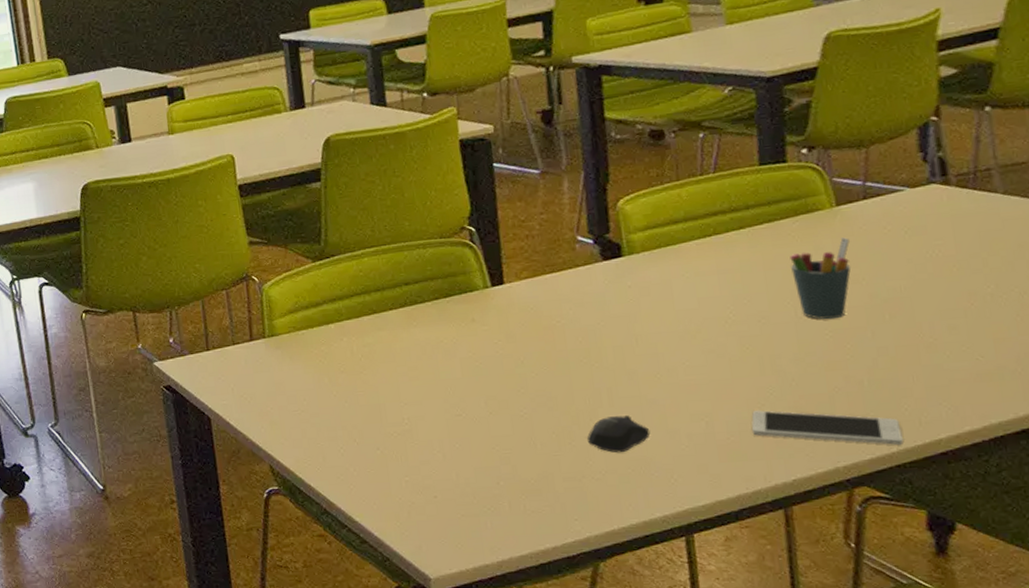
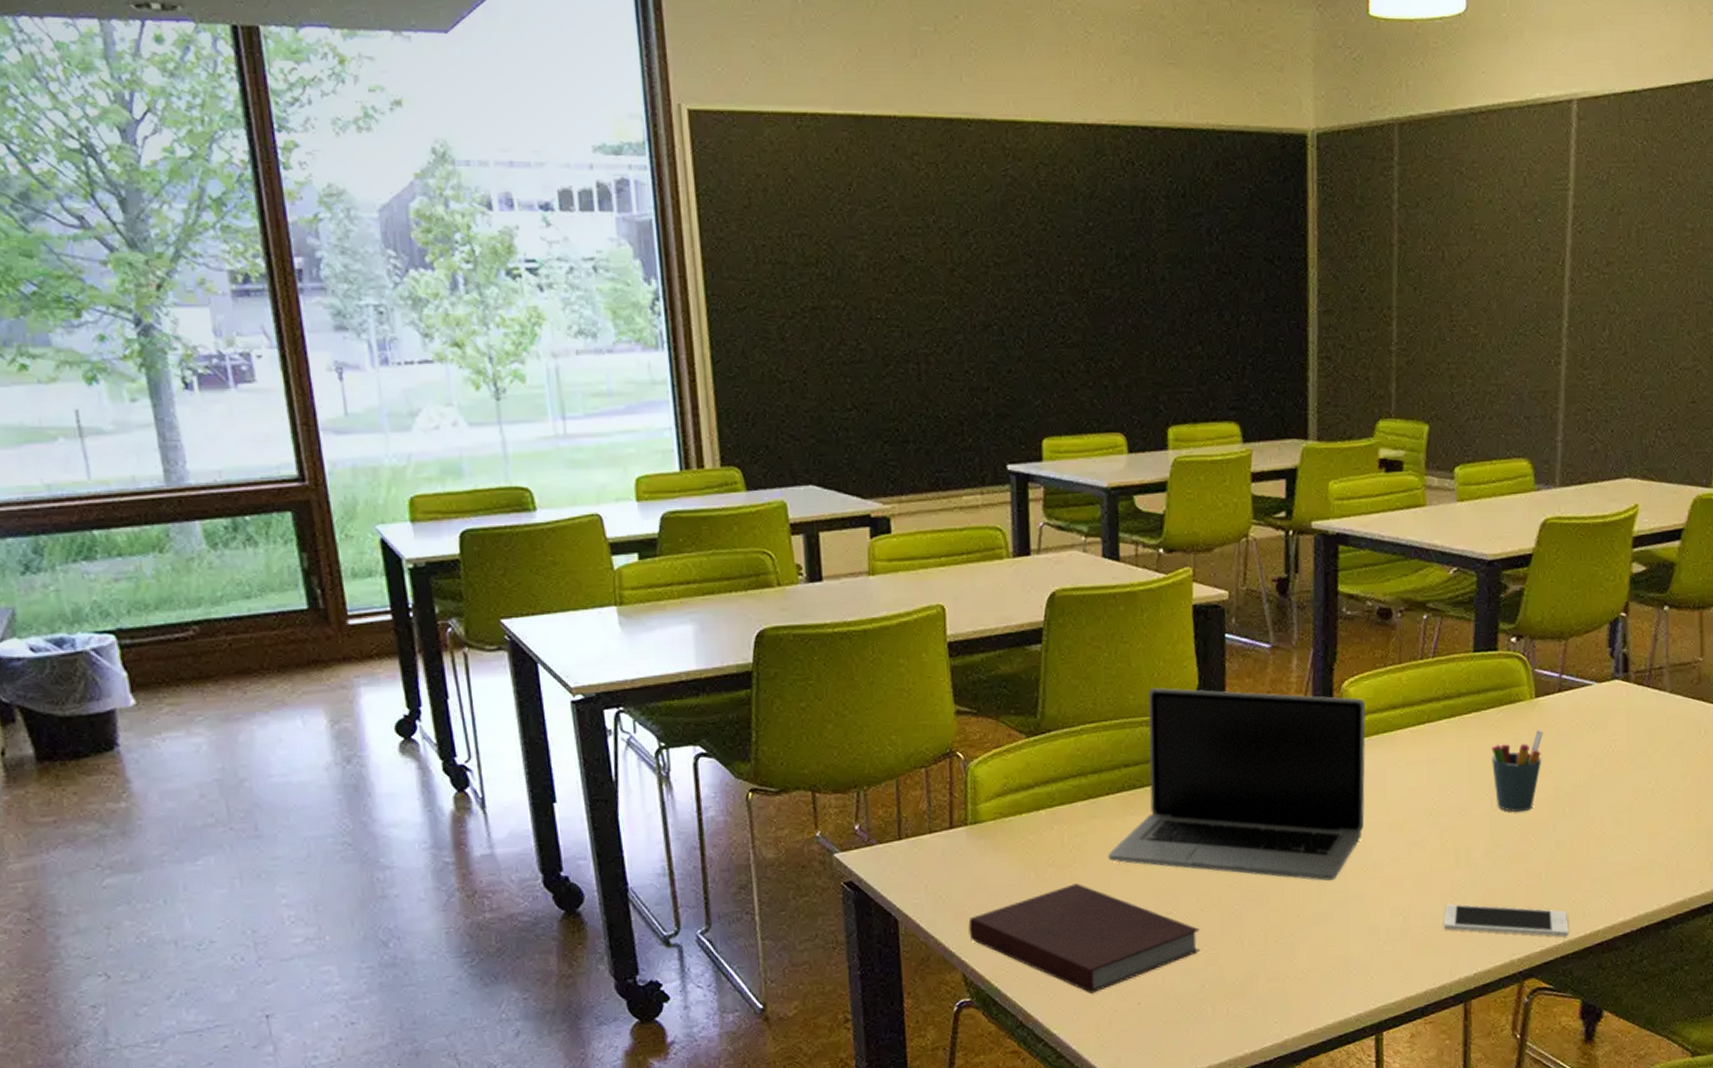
notebook: none [272,388,493,486] -> present [968,883,1201,993]
laptop: none [395,214,653,387] -> present [1107,687,1366,881]
computer mouse: present [587,415,651,453] -> none [1294,911,1353,951]

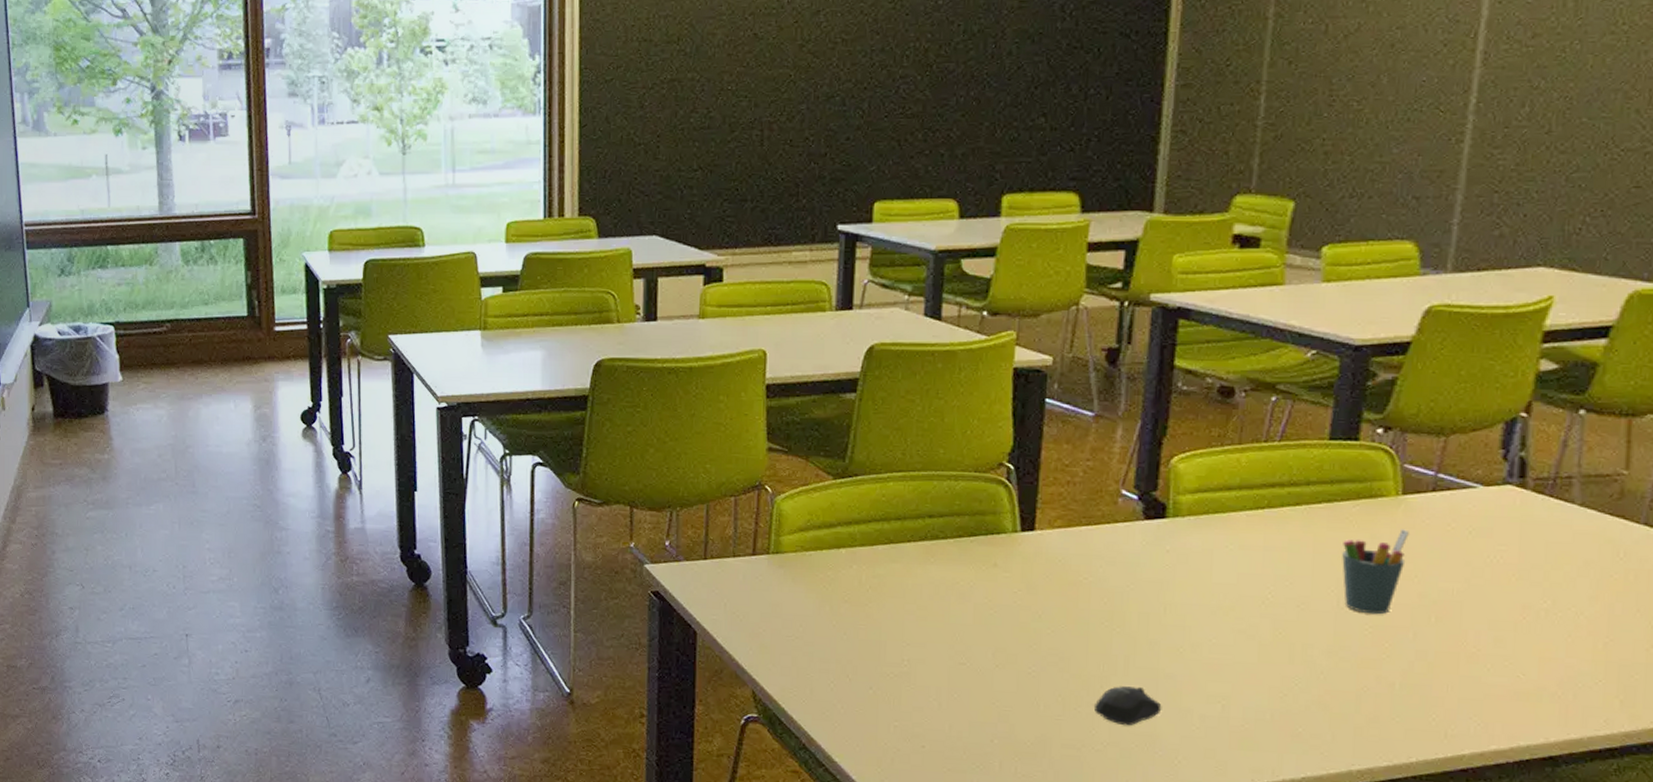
notebook: present [968,883,1201,993] -> none [762,622,993,729]
laptop: present [1107,687,1366,881] -> none [904,444,1196,656]
computer mouse: none [1294,911,1353,951] -> present [1095,686,1162,726]
cell phone: present [1443,903,1569,937] -> none [1268,699,1425,755]

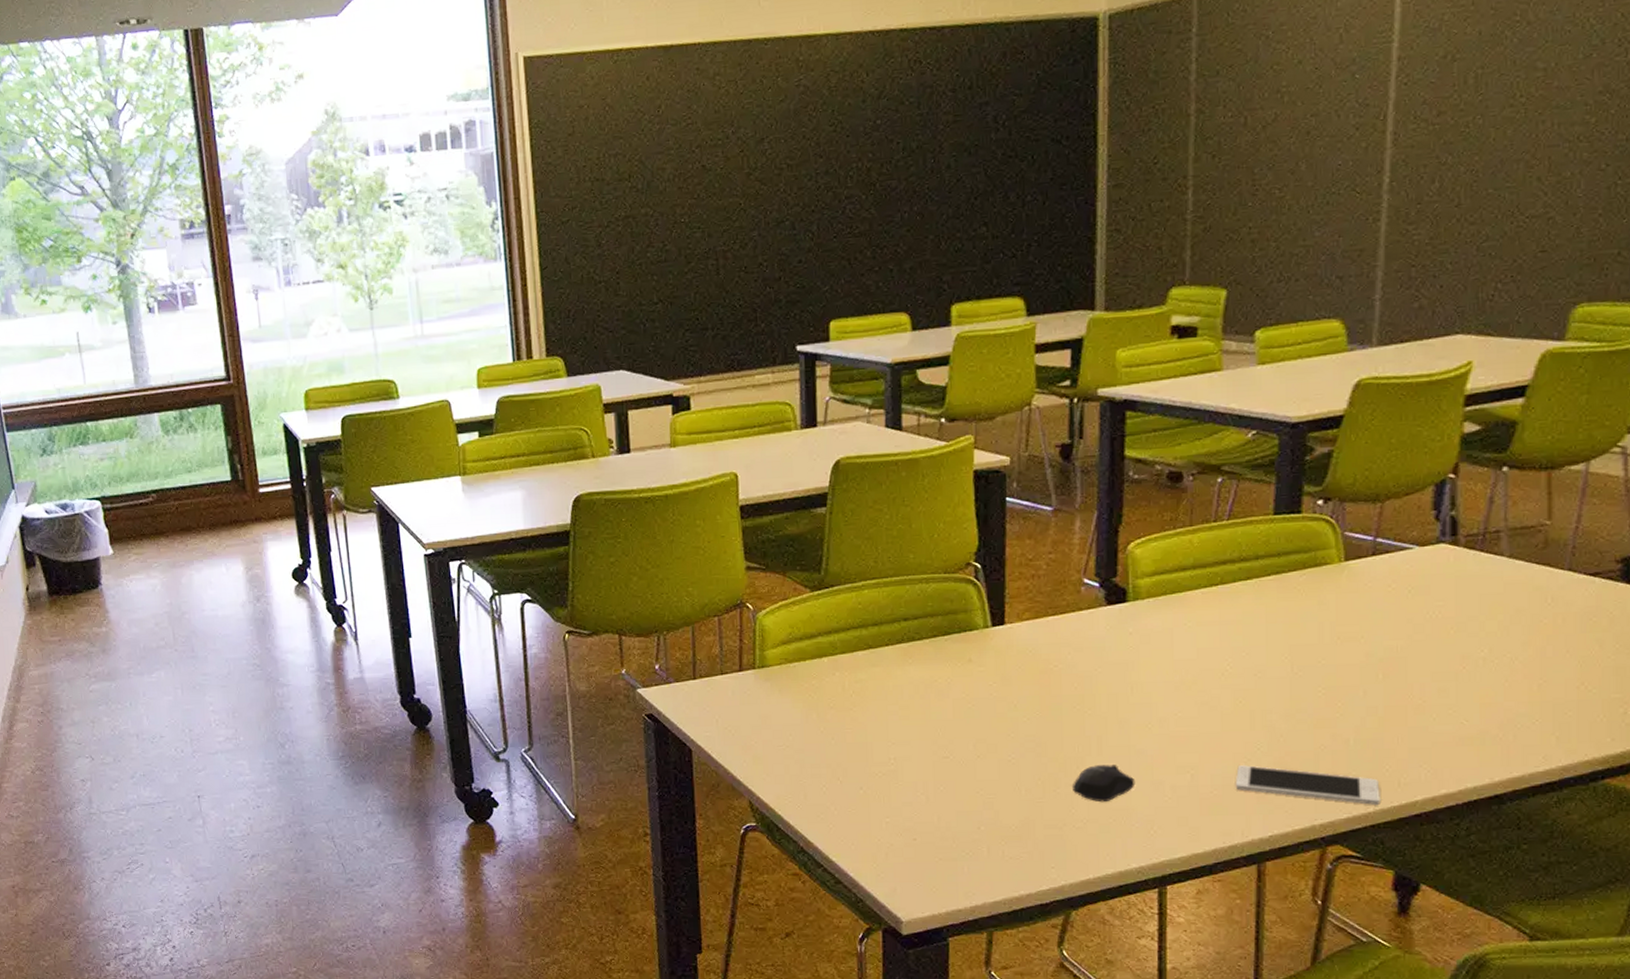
cell phone: none [1268,699,1425,755] -> present [1235,764,1380,805]
pen holder: present [1342,529,1409,615] -> none [1293,593,1353,677]

